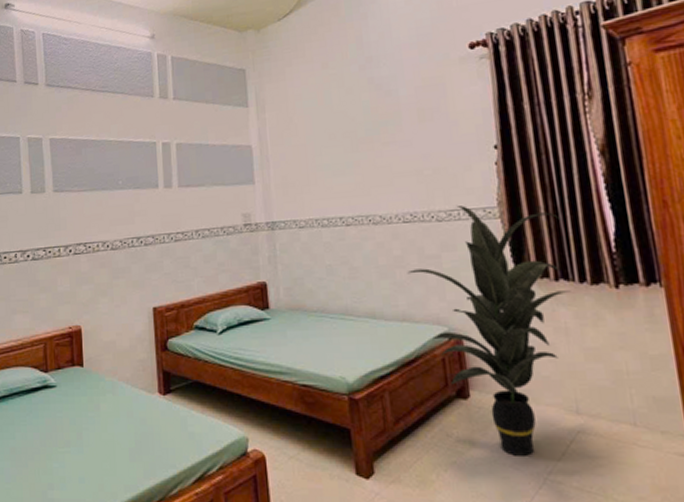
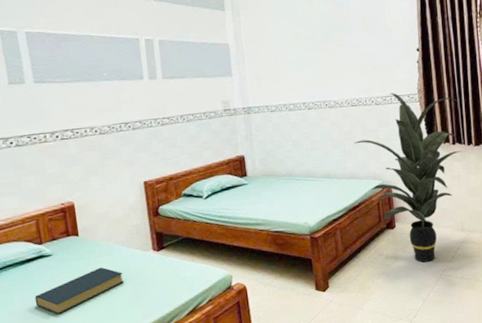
hardback book: none [36,407,126,459] -> present [34,267,124,315]

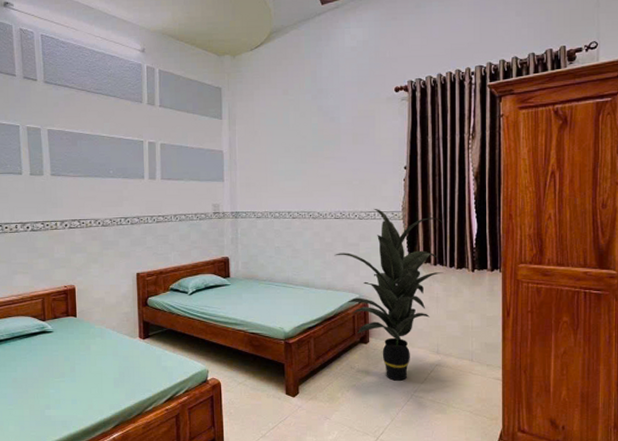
hardback book: present [34,267,124,315] -> none [35,348,112,387]

